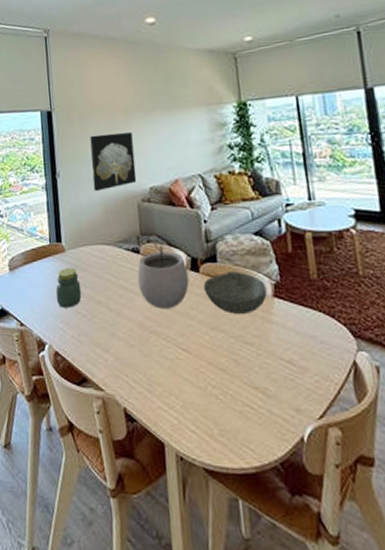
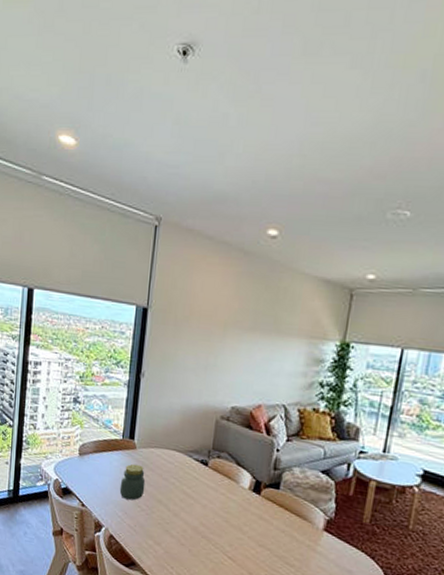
wall art: present [90,132,137,192] -> none [176,342,227,400]
plant pot: present [137,243,190,309] -> none [200,460,250,521]
bowl: present [203,271,267,314] -> none [260,500,320,540]

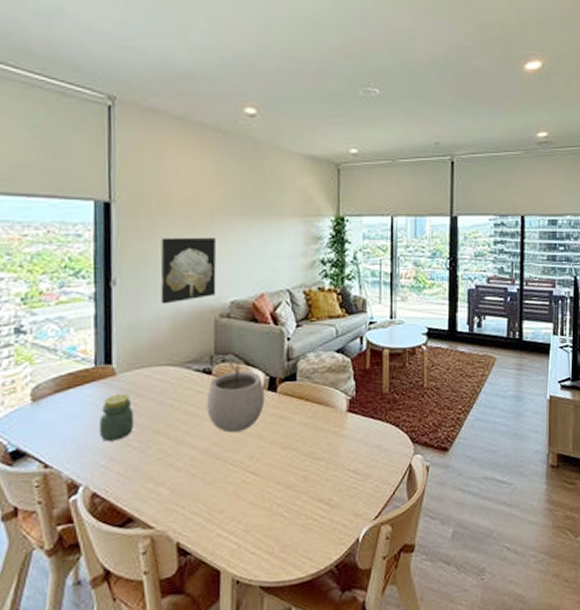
wall art: none [176,342,227,400] -> present [160,237,217,304]
plant pot: none [200,460,250,521] -> present [206,362,265,433]

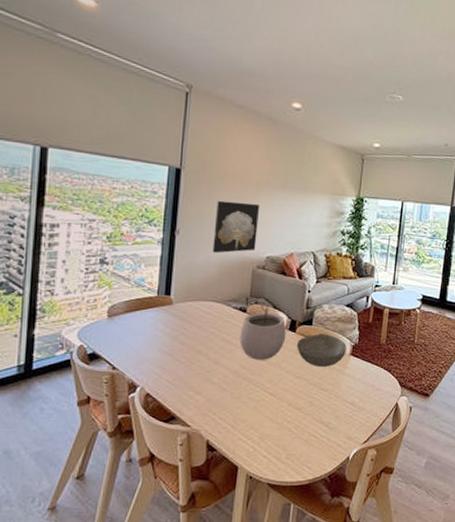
jar: present [98,393,135,442] -> none [155,319,184,355]
bowl: none [279,389,342,432] -> present [296,333,347,367]

